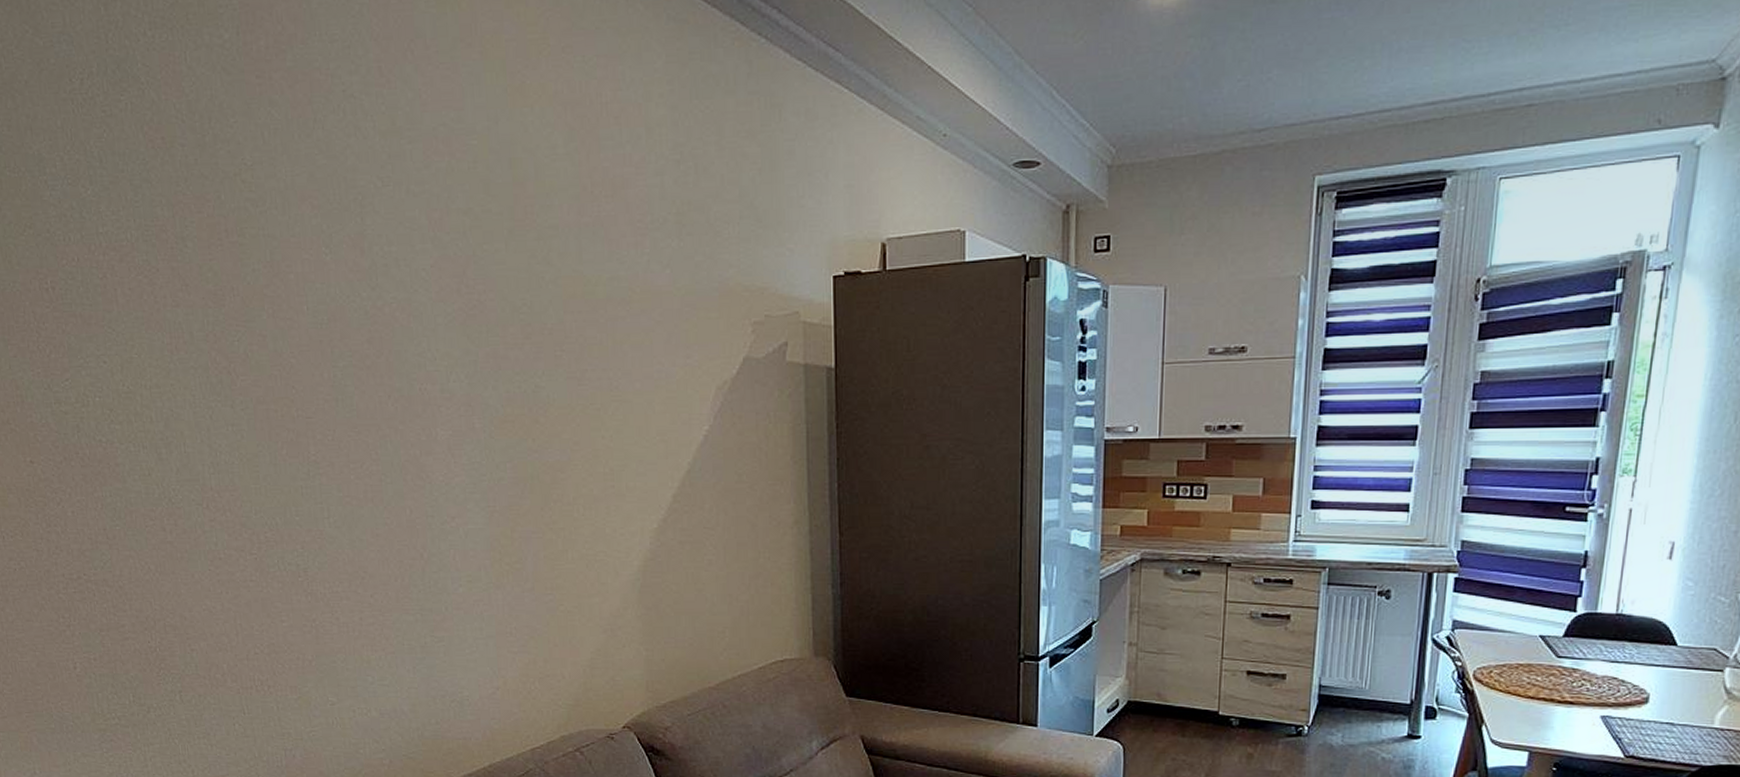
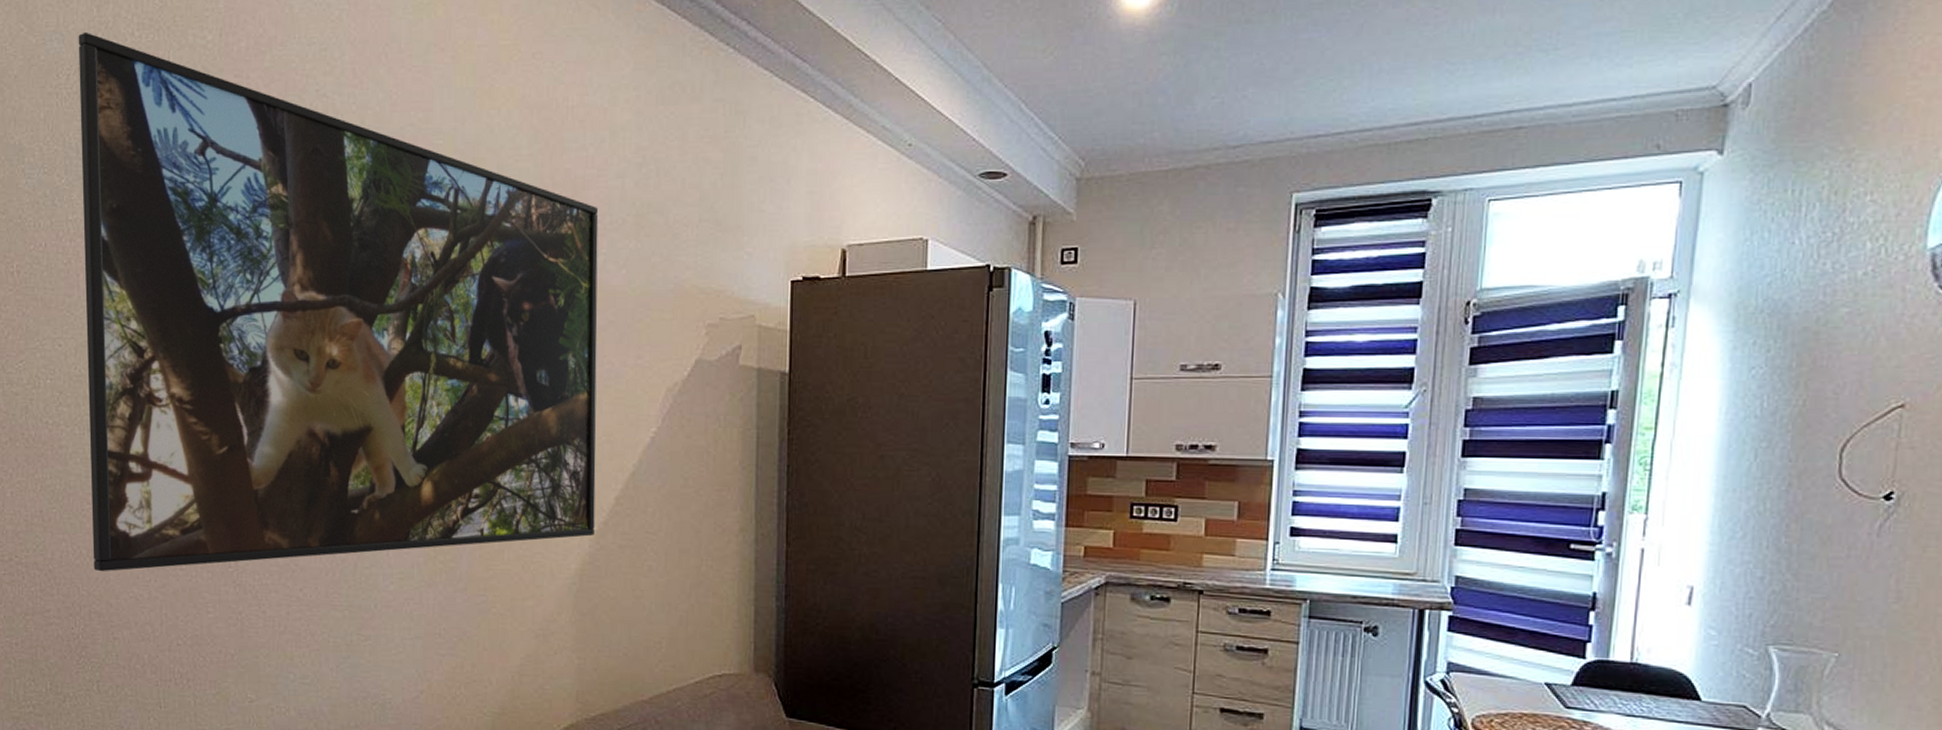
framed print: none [87,32,654,586] -> present [78,31,599,572]

